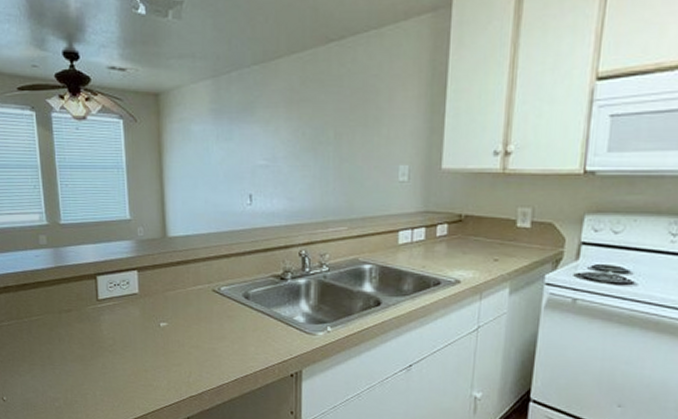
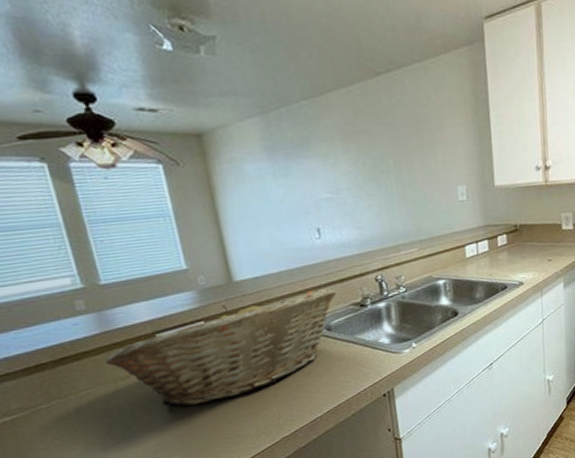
fruit basket: none [55,255,259,349] -> present [105,288,336,406]

